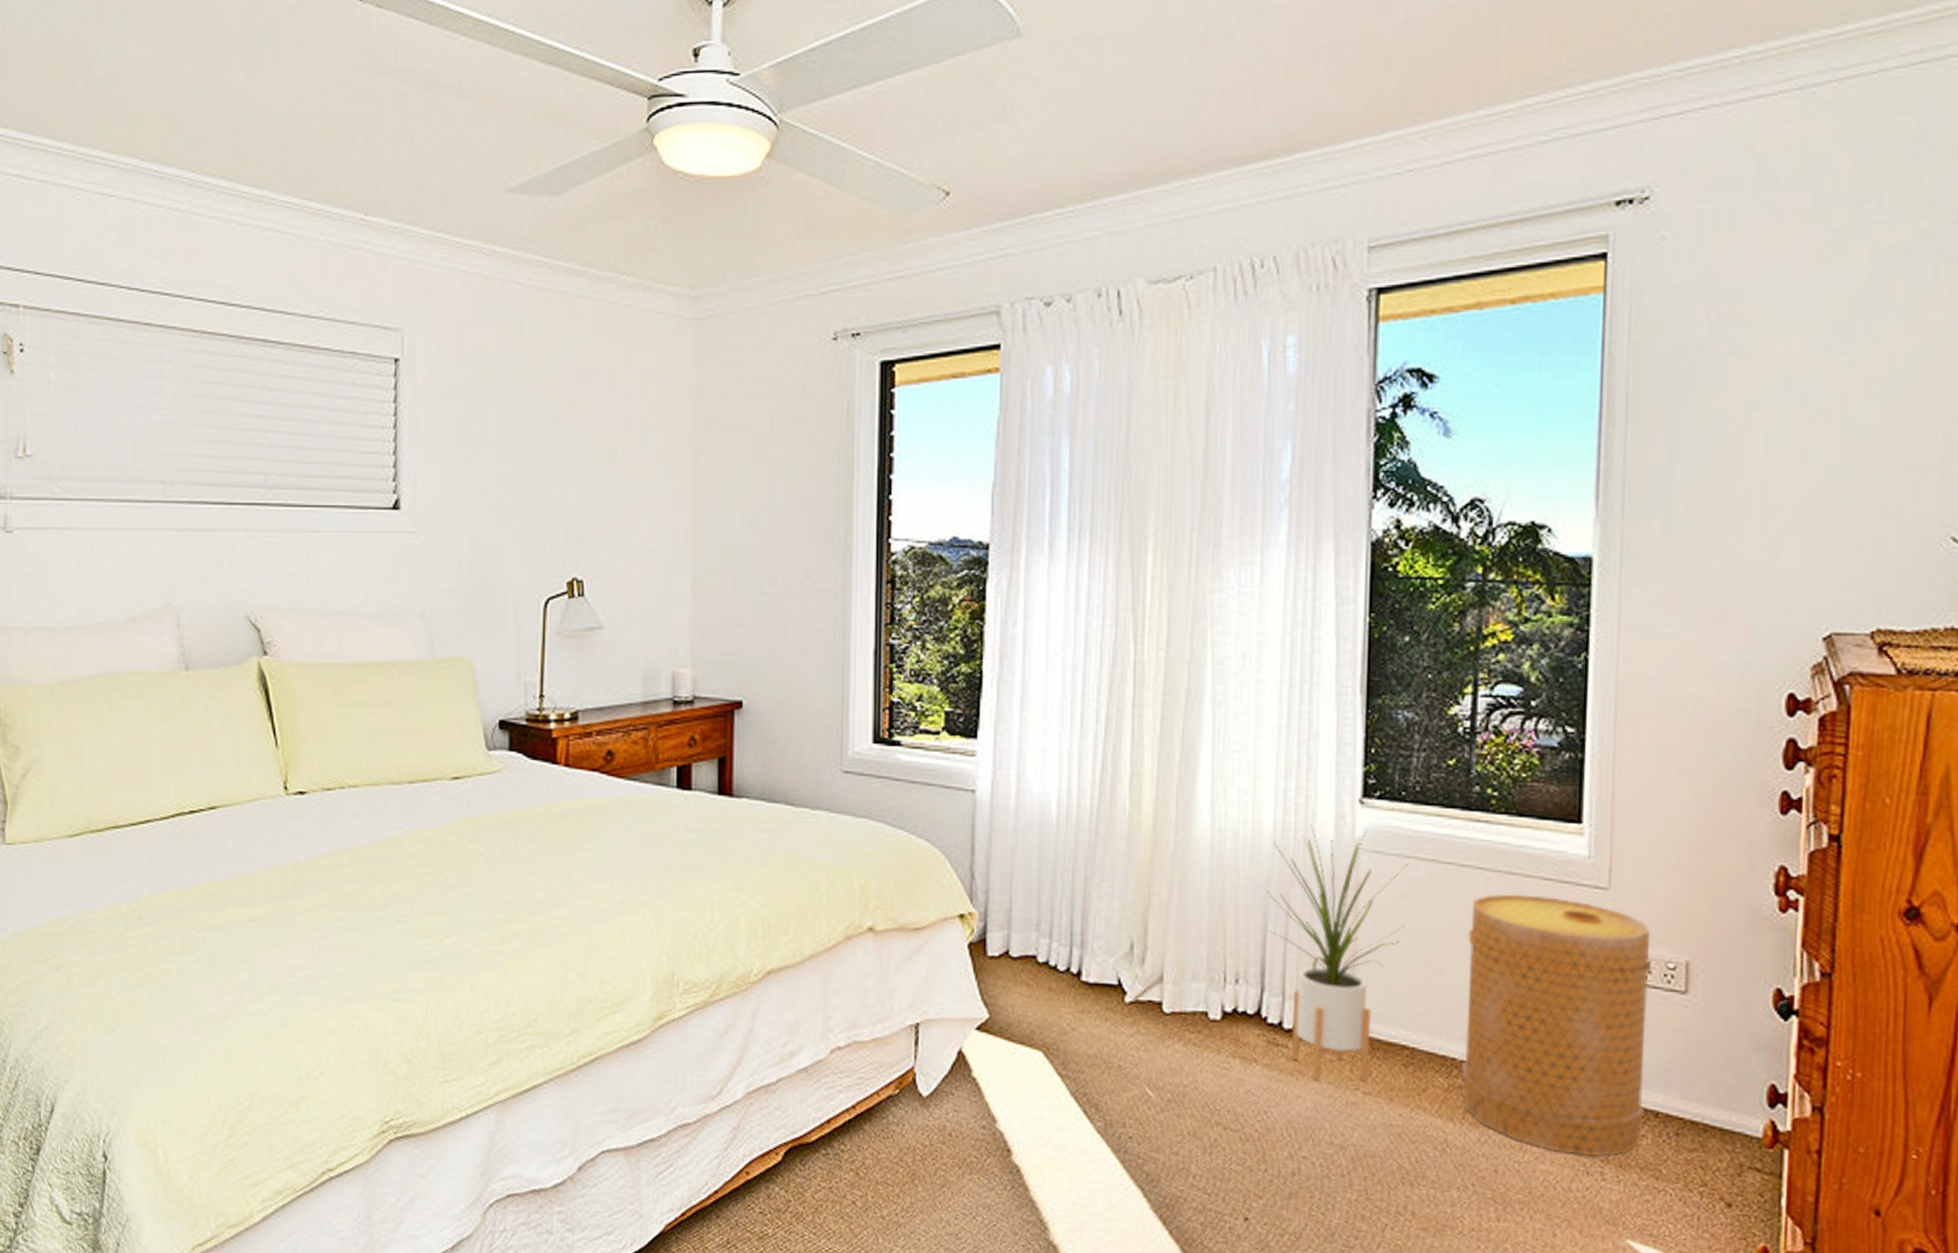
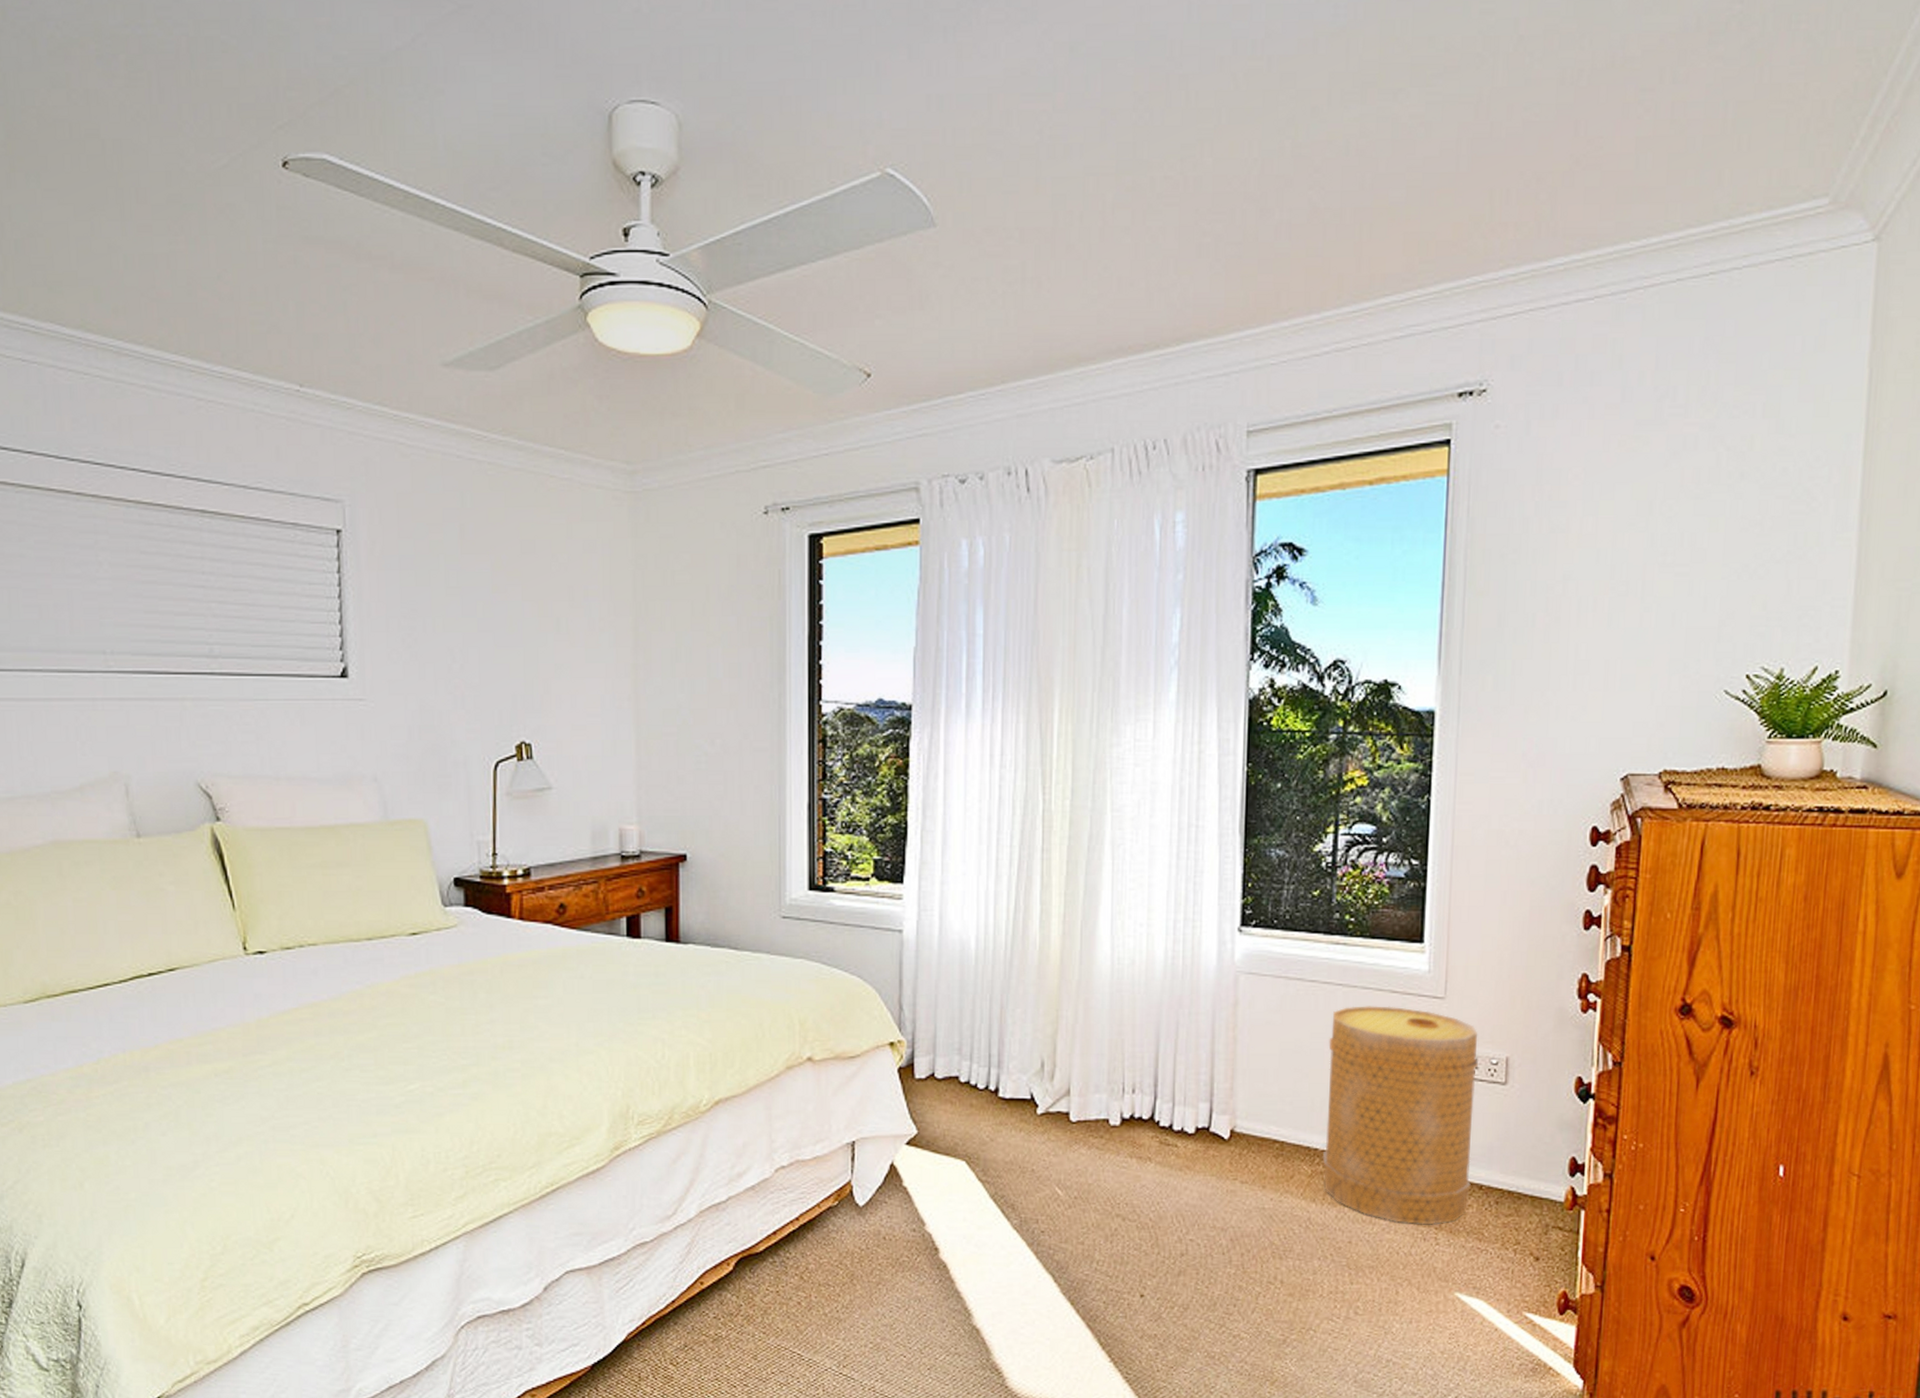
house plant: present [1266,824,1409,1082] -> none [1159,951,1280,1174]

